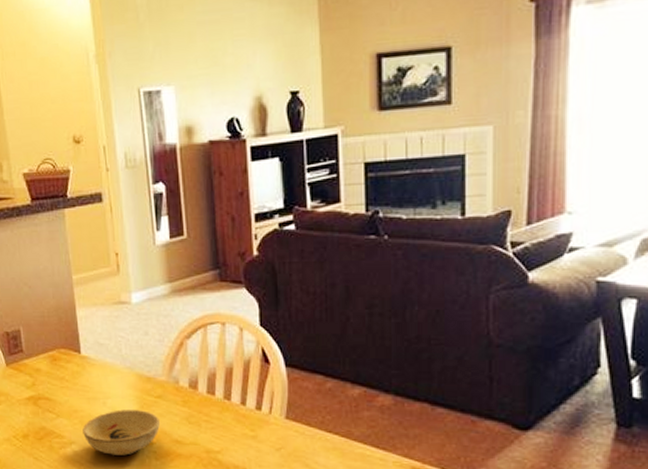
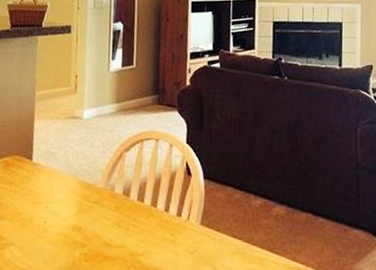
bowl: present [82,409,160,456] -> none [22,213,94,257]

